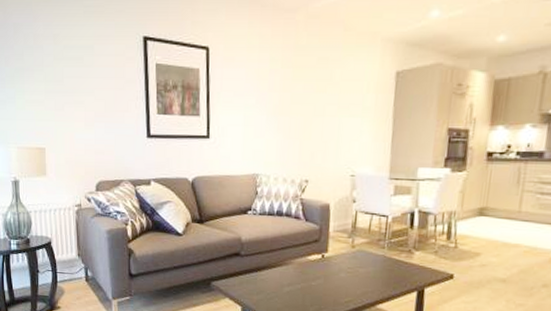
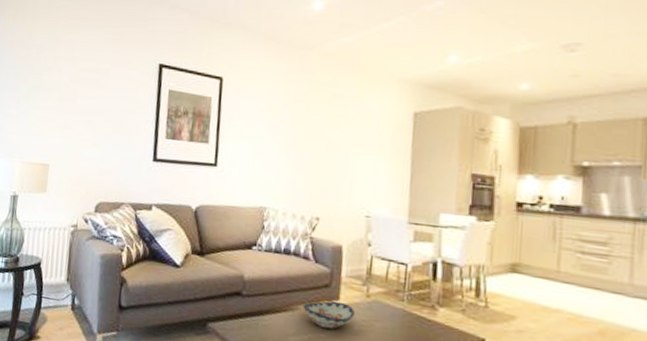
decorative bowl: none [295,253,342,277] -> present [303,300,356,329]

